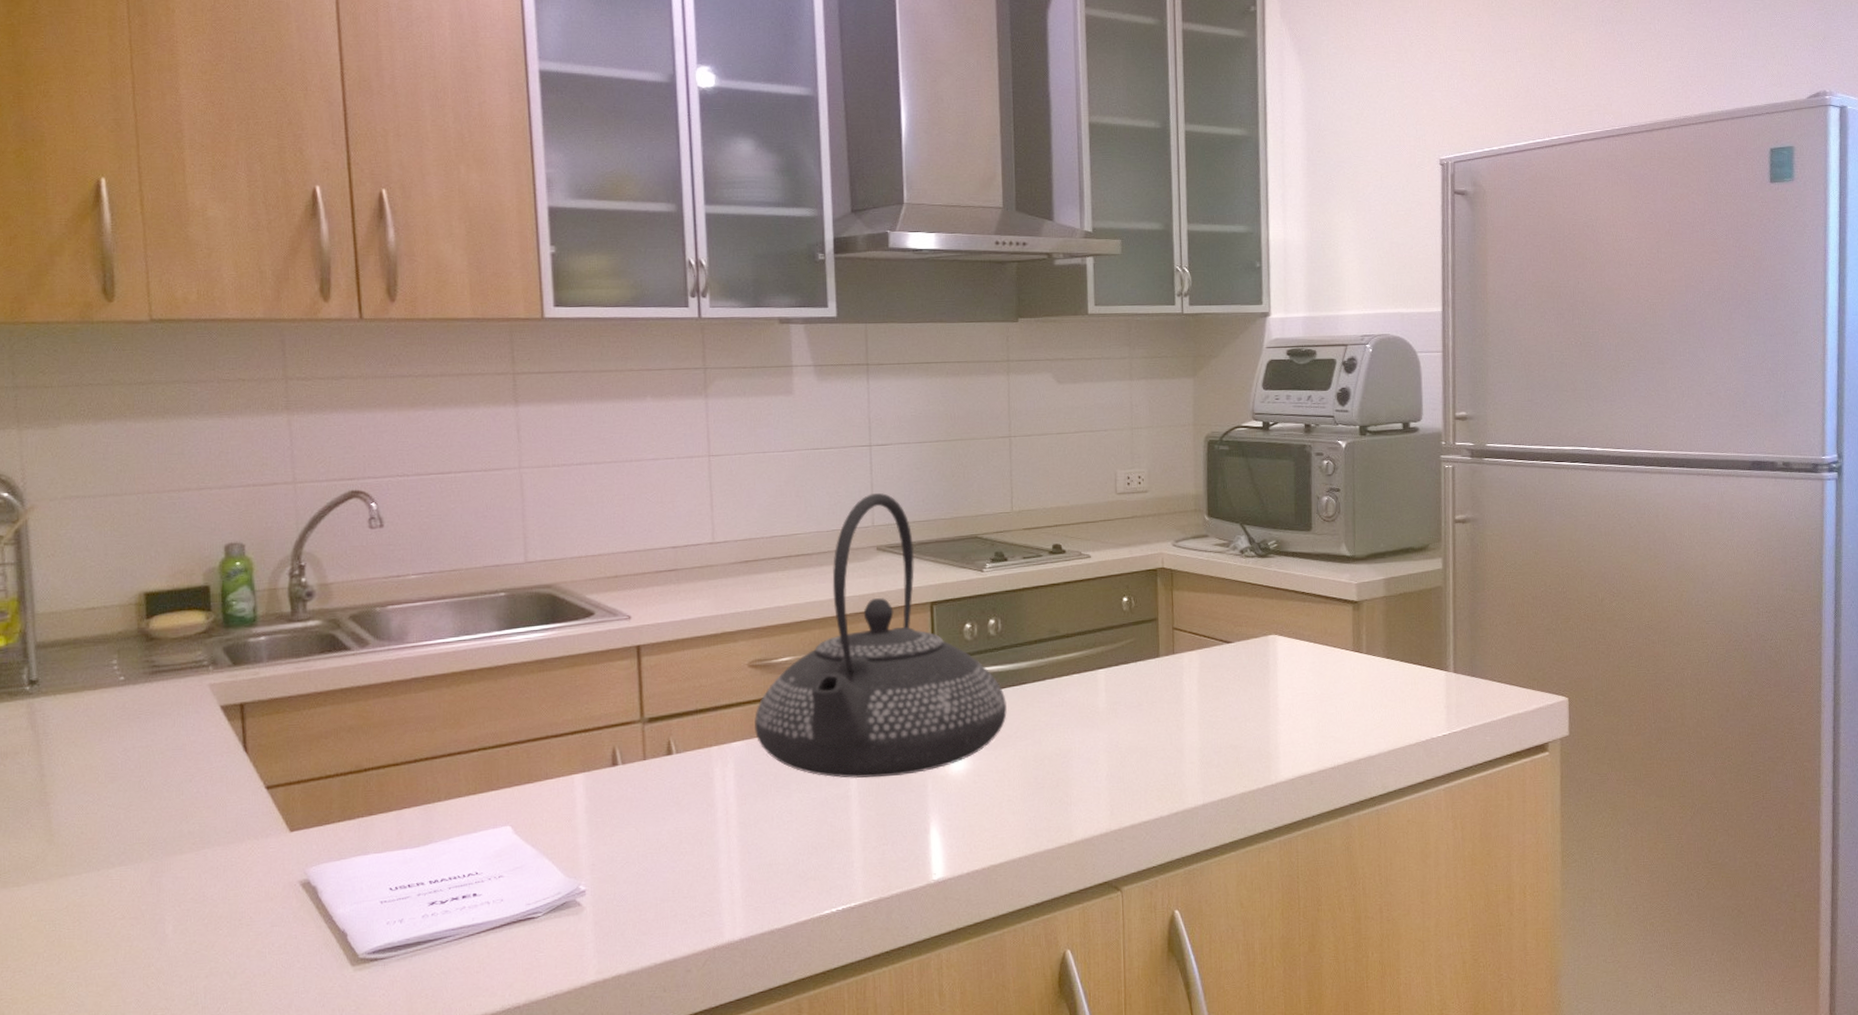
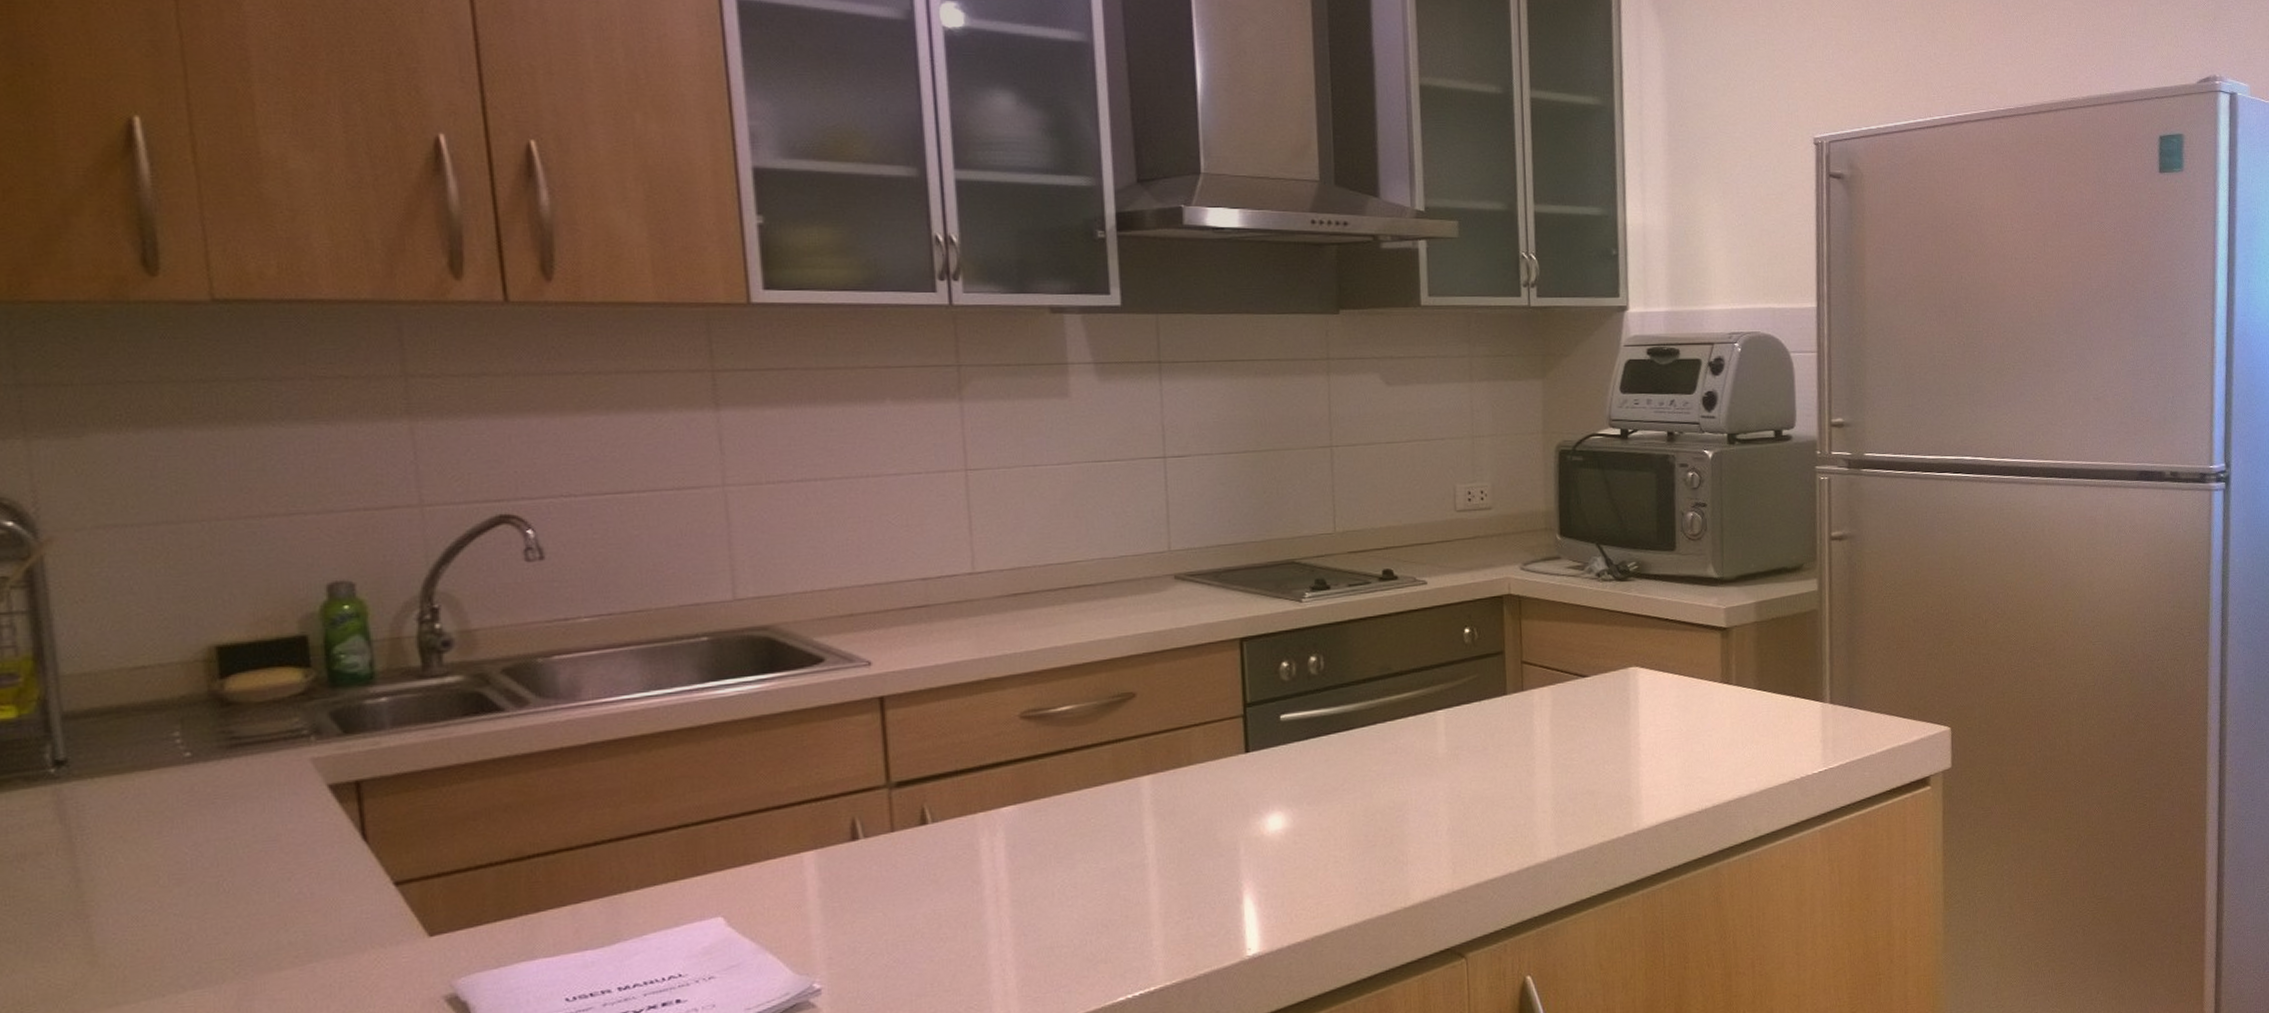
teapot: present [755,493,1007,779] -> none [1029,513,1332,845]

